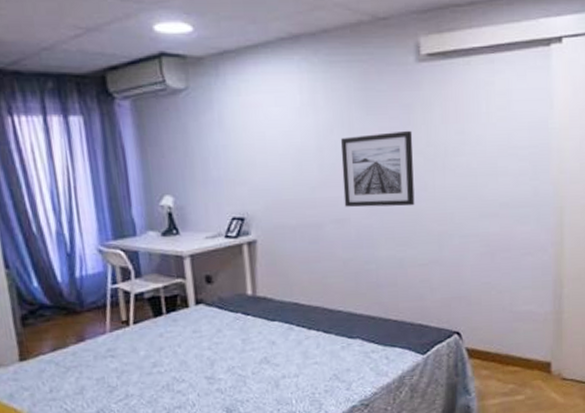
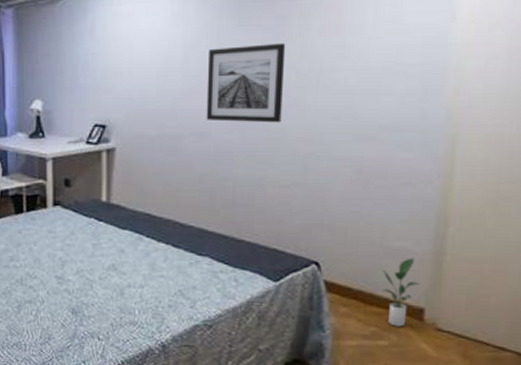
potted plant: none [514,318,545,382] -> present [383,258,420,327]

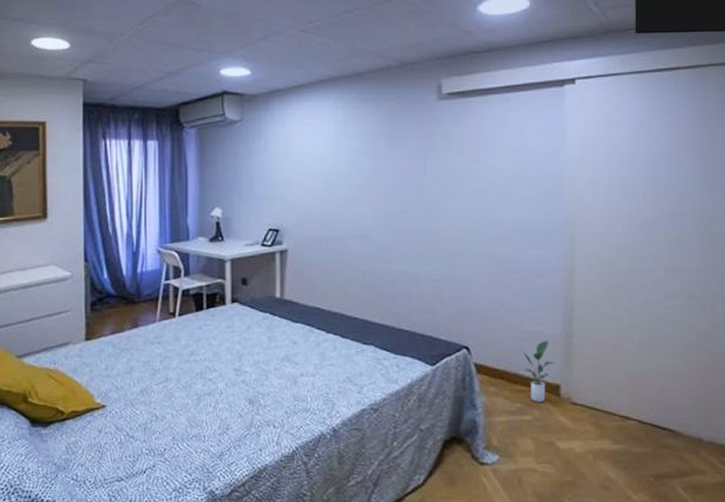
wall art: present [206,42,286,123] -> none [366,158,432,226]

